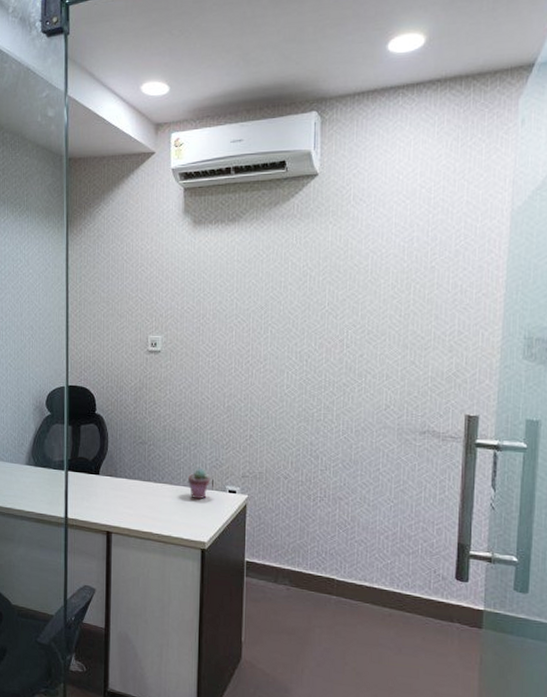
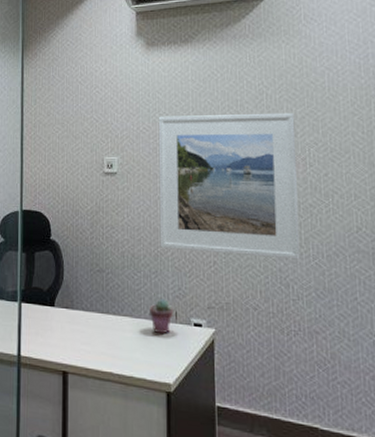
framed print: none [200,295,336,434] -> present [158,112,300,260]

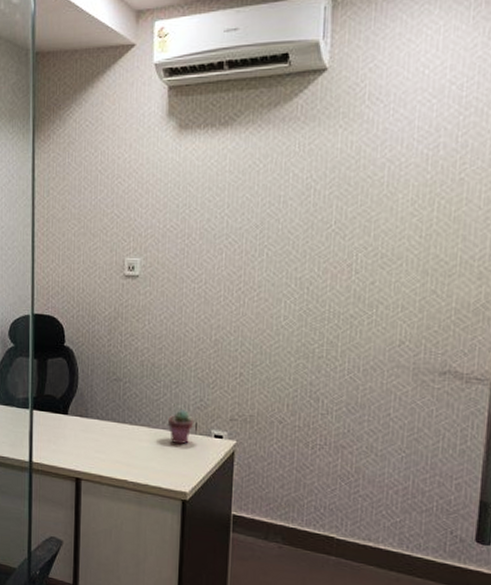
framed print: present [158,112,300,260] -> none [182,211,345,373]

